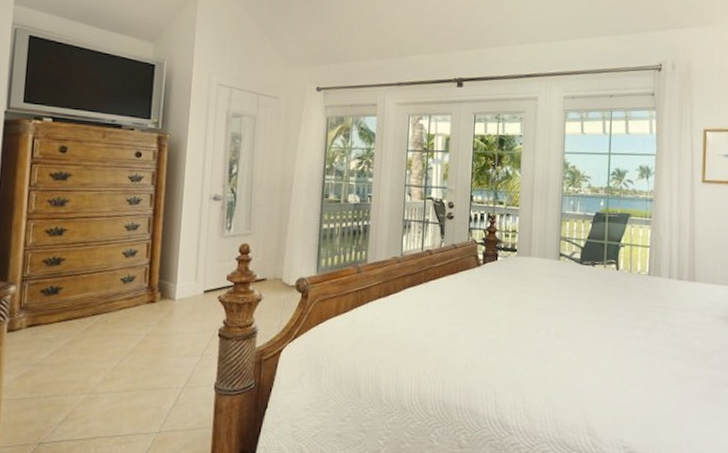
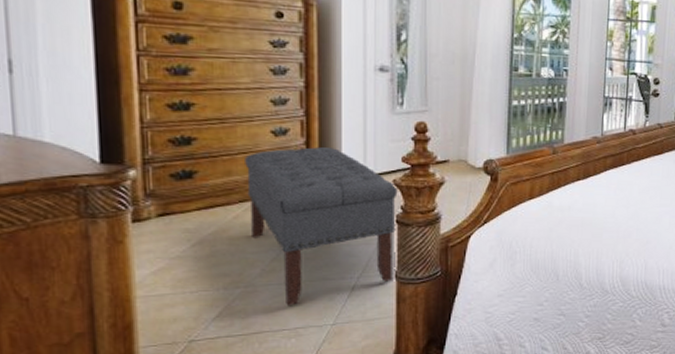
bench: none [99,266,222,414] -> present [245,147,398,306]

